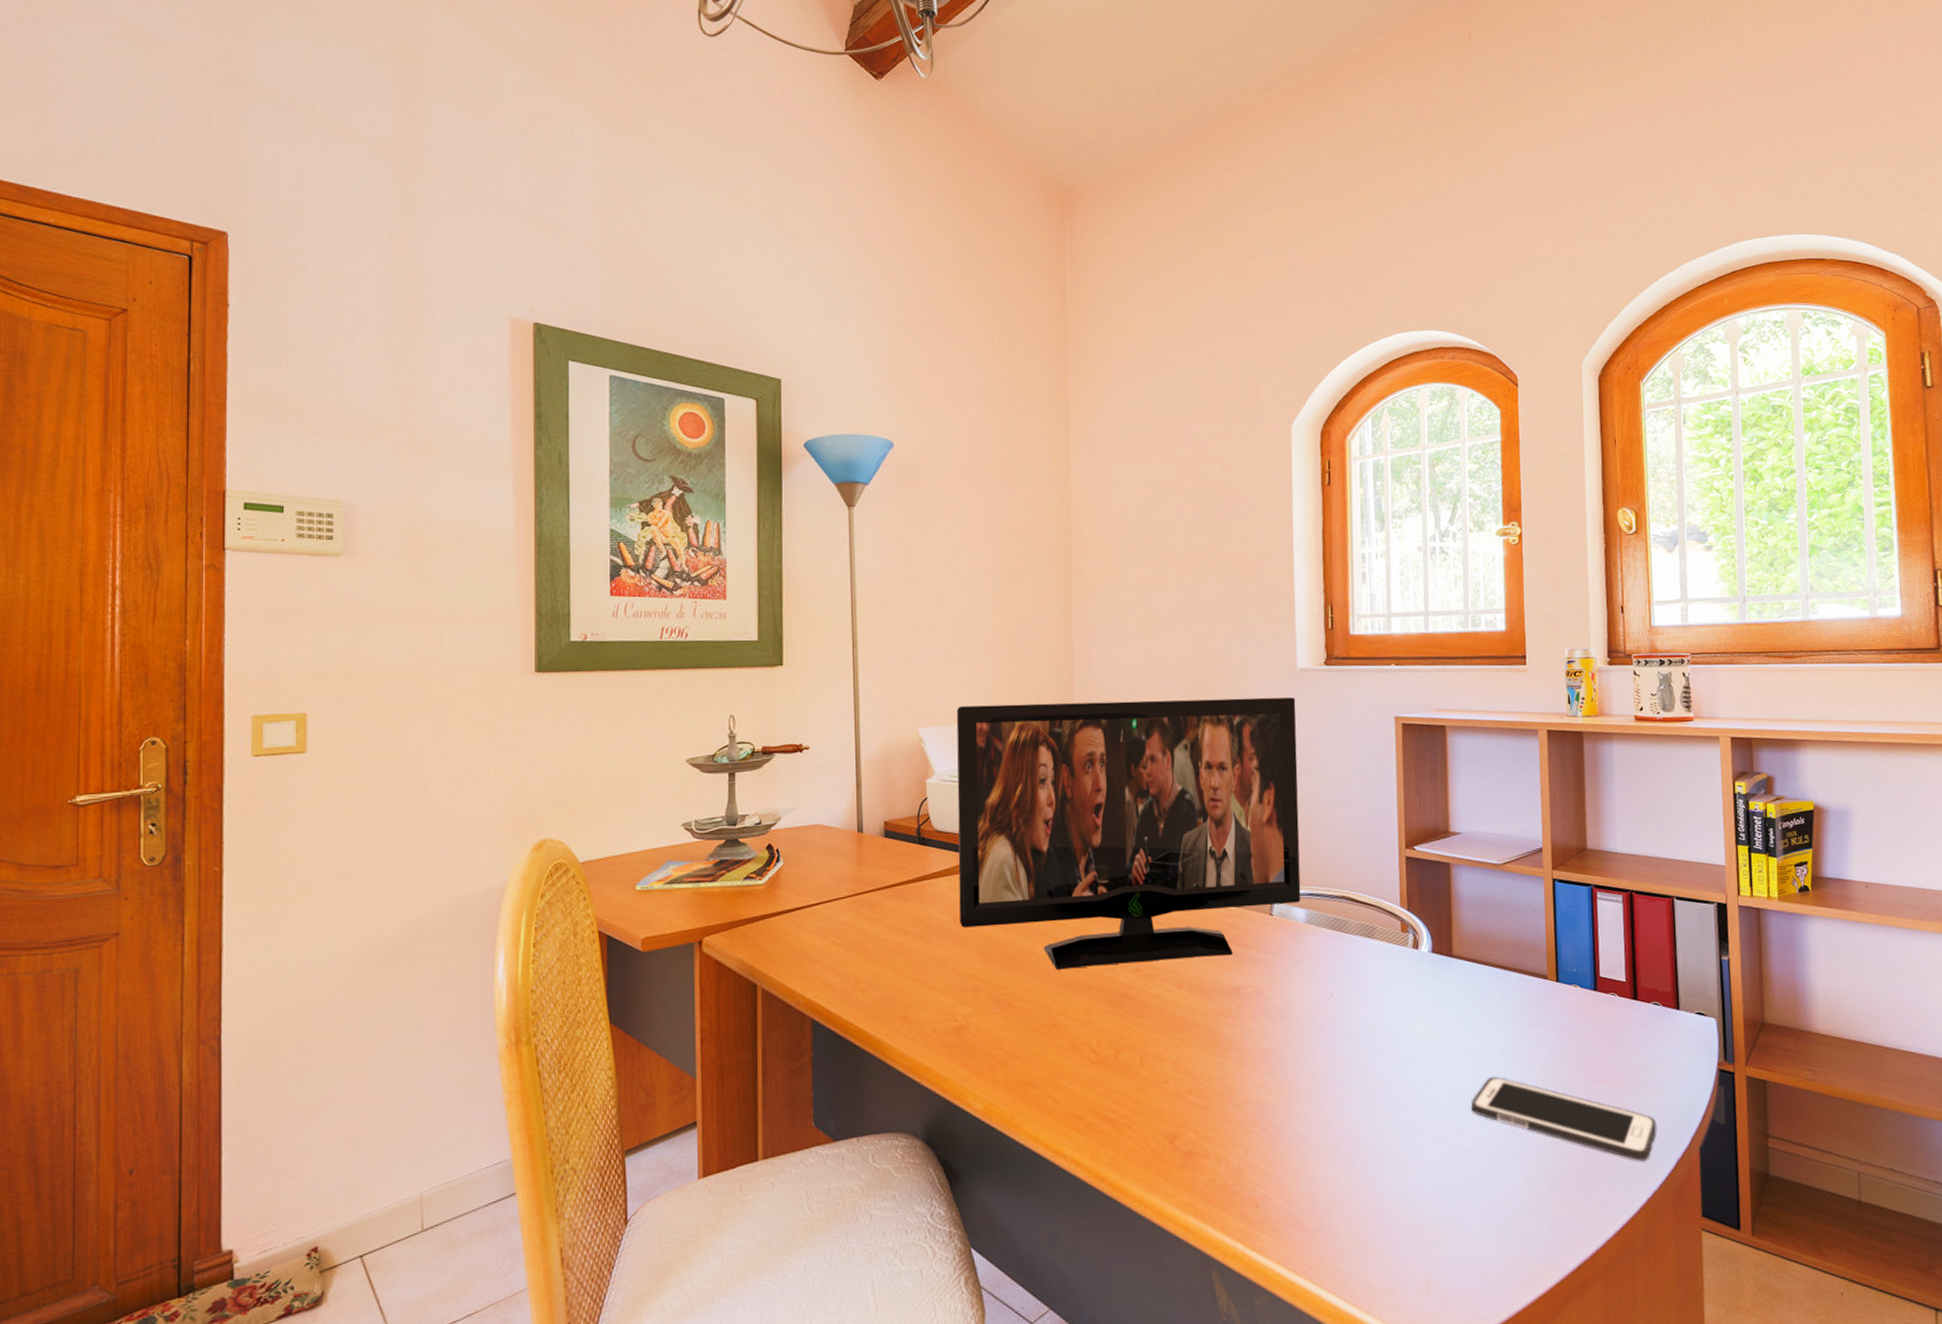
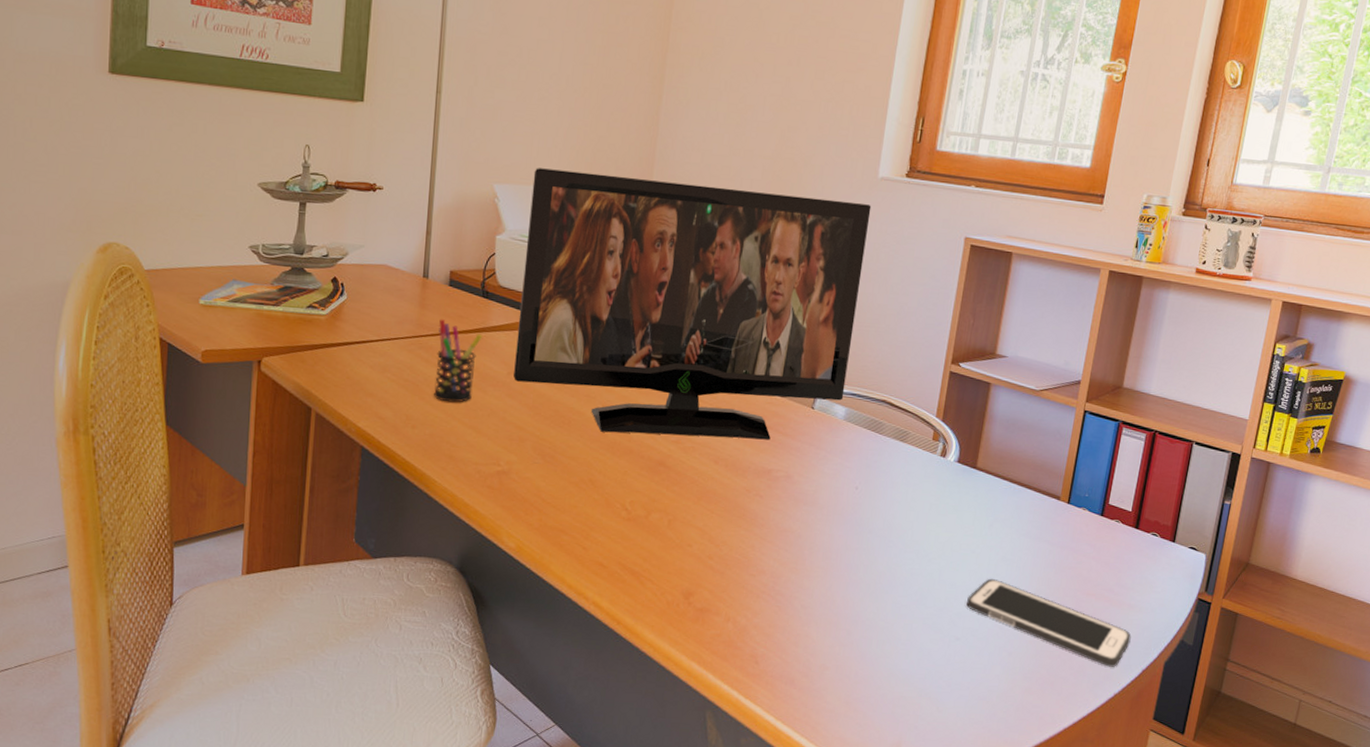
pen holder: none [879,873,924,959] -> present [434,319,483,403]

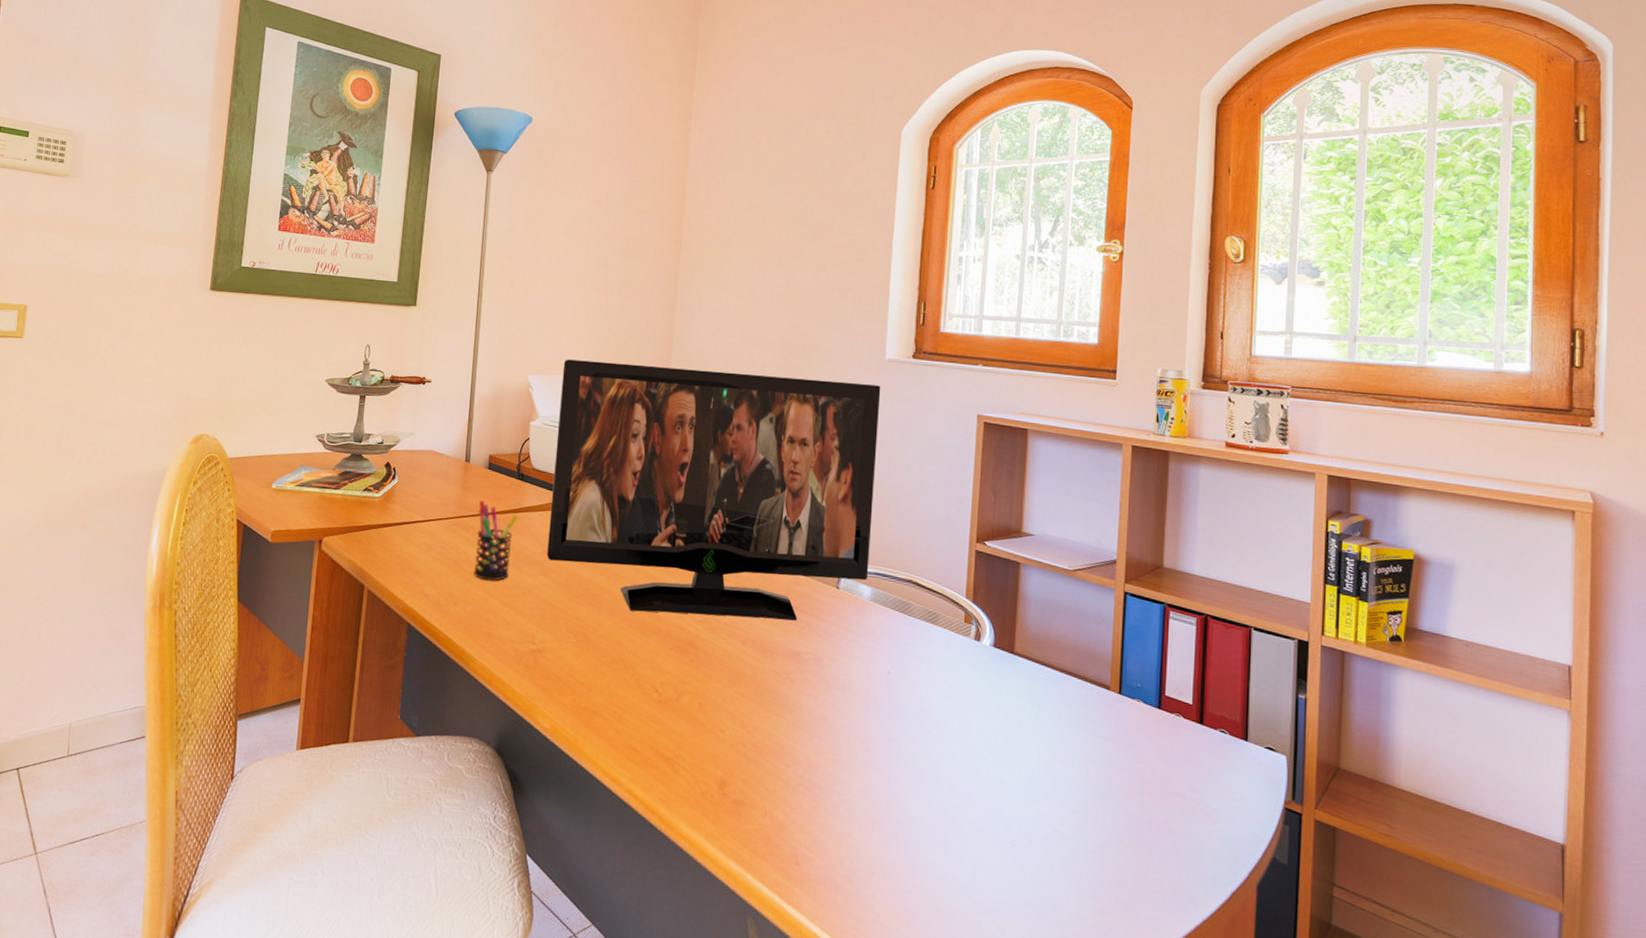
cell phone: present [966,578,1131,667] -> none [1020,776,1213,887]

